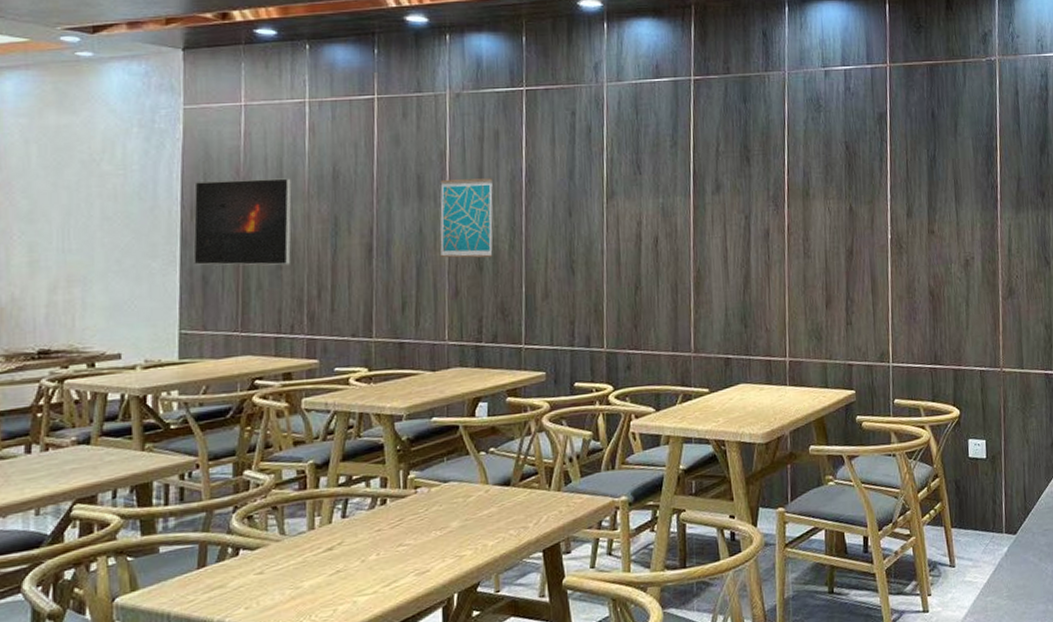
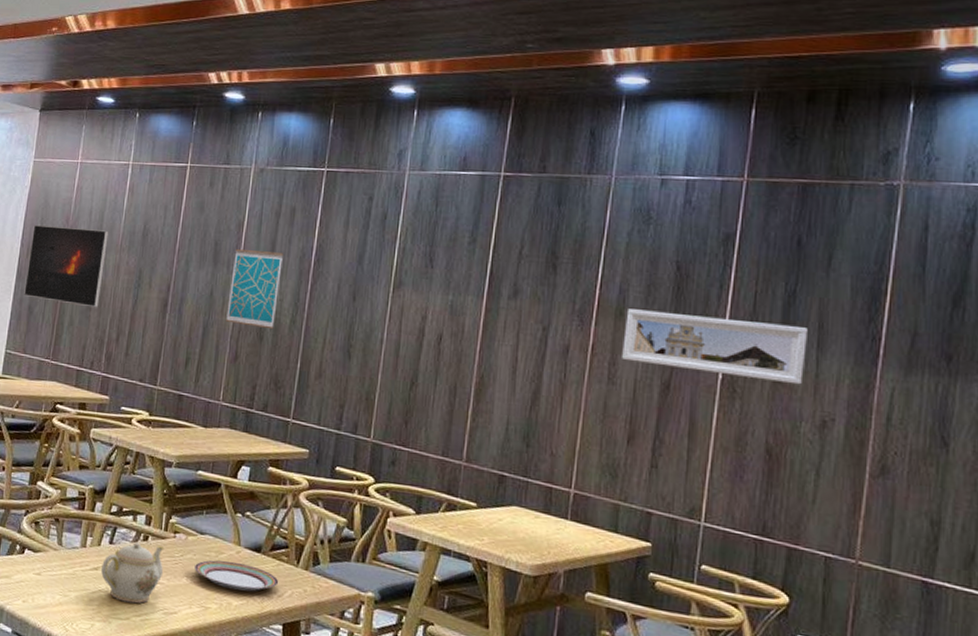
teapot: none [336,506,408,576] -> present [101,542,165,604]
plate: none [442,501,533,531] -> present [195,560,279,592]
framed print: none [811,185,949,235] -> present [622,308,808,385]

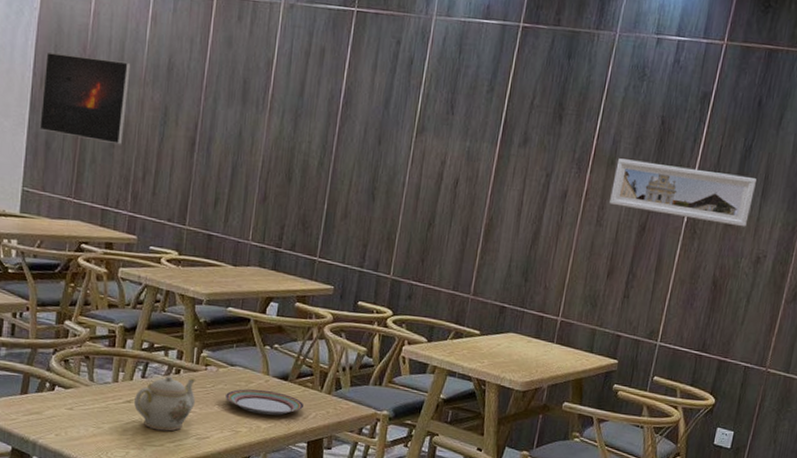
wall art: present [226,249,284,330] -> none [255,88,313,171]

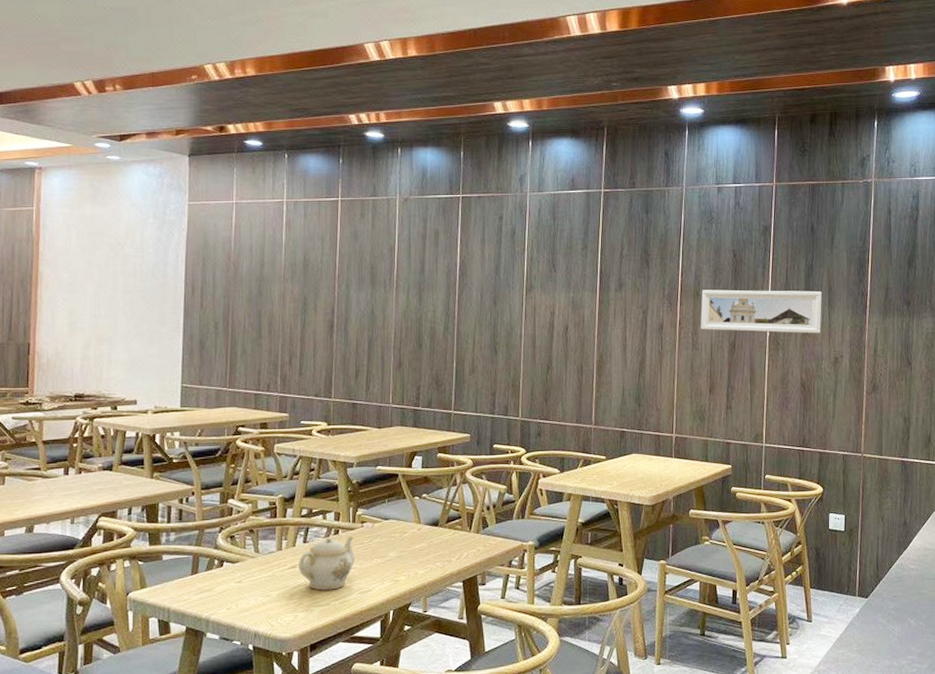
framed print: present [39,52,131,145] -> none [193,264,271,336]
plate: present [226,389,304,416] -> none [383,538,456,561]

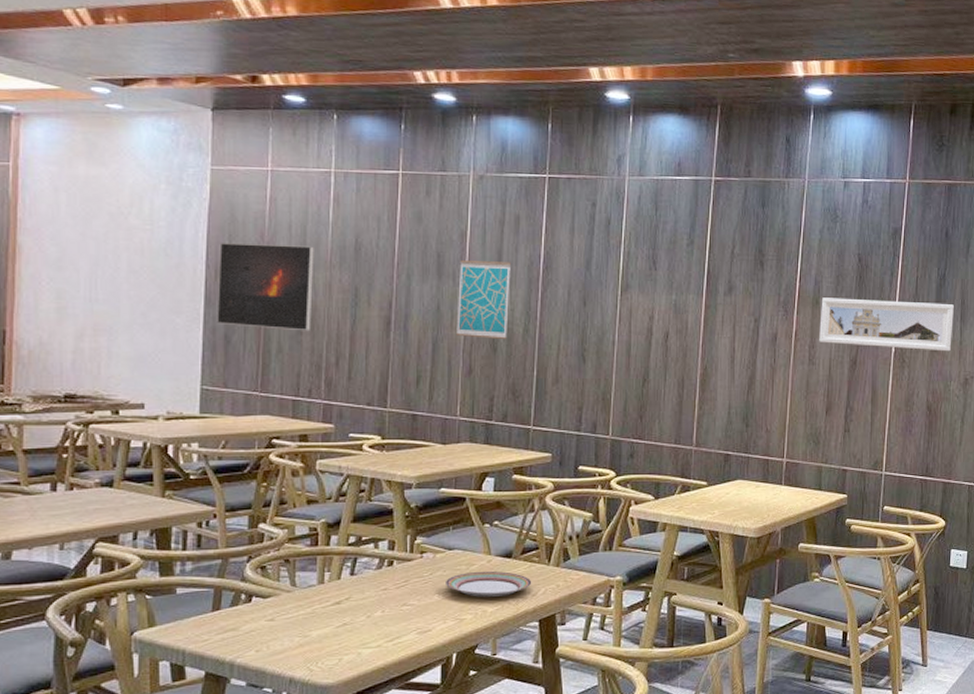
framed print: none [193,264,271,336] -> present [217,243,314,332]
teapot: present [299,537,355,591] -> none [344,569,412,630]
plate: none [383,538,456,561] -> present [446,571,532,597]
wall art: none [388,270,433,337] -> present [456,260,512,340]

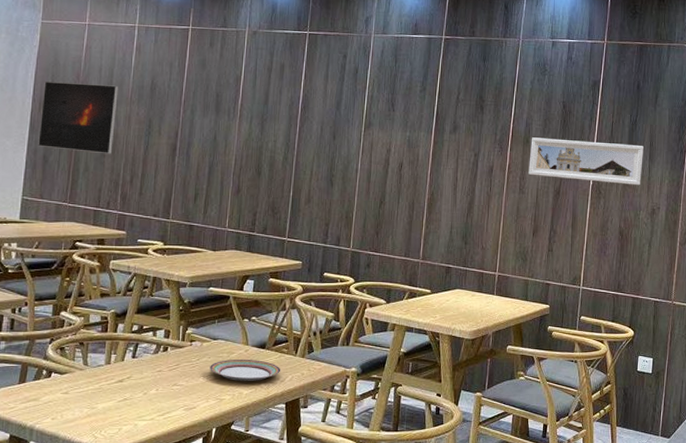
wall art: present [456,260,512,340] -> none [229,100,276,166]

